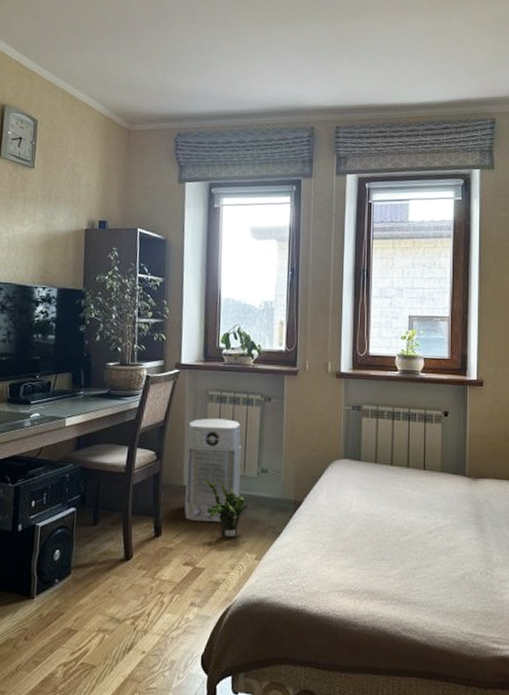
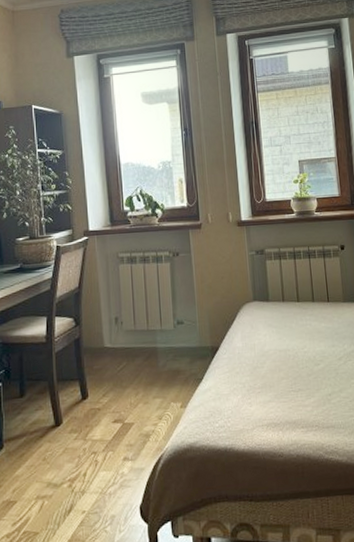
air purifier: present [184,418,242,522] -> none [103,278,159,379]
potted plant: present [205,478,247,539] -> none [124,337,168,393]

